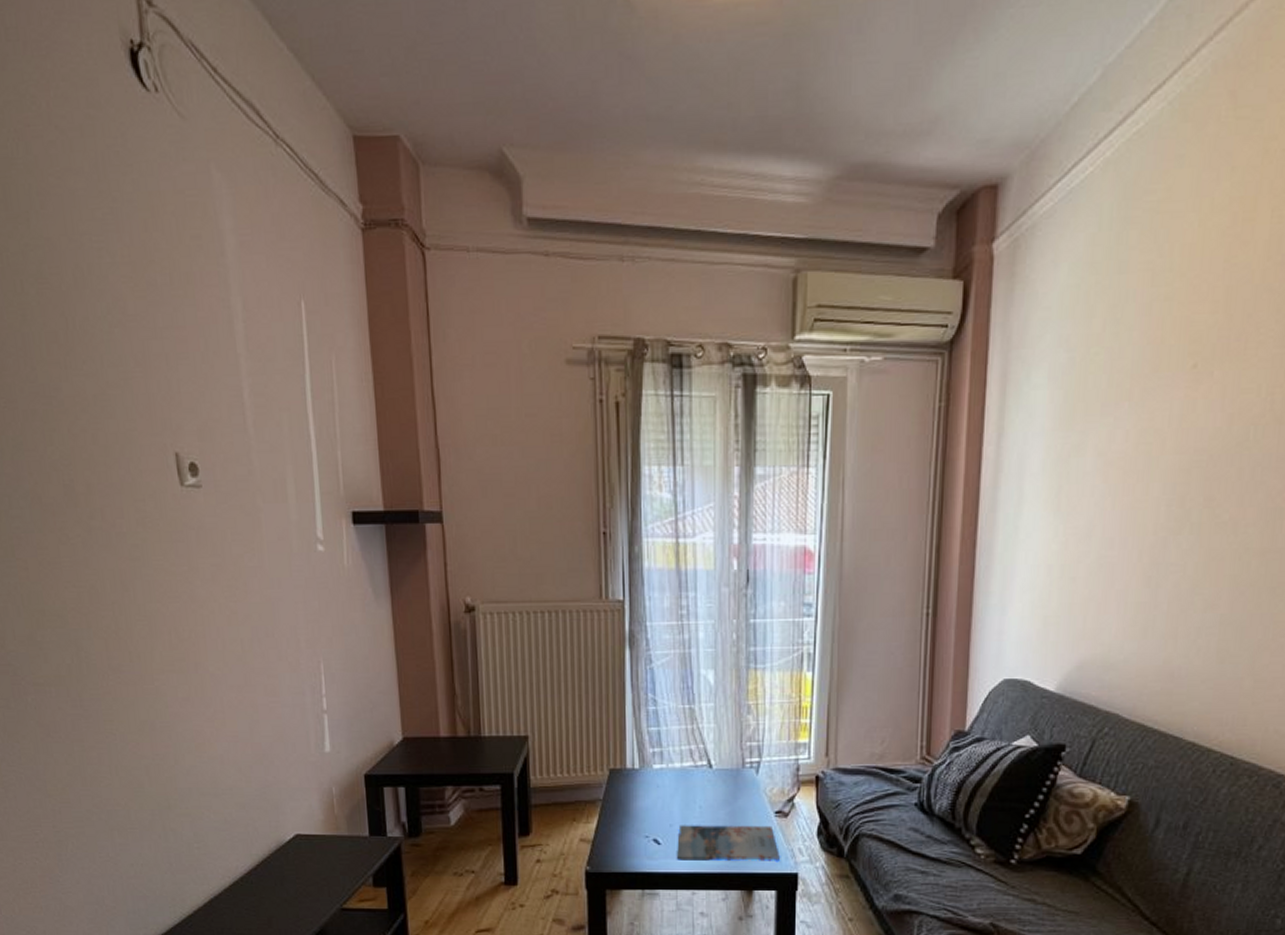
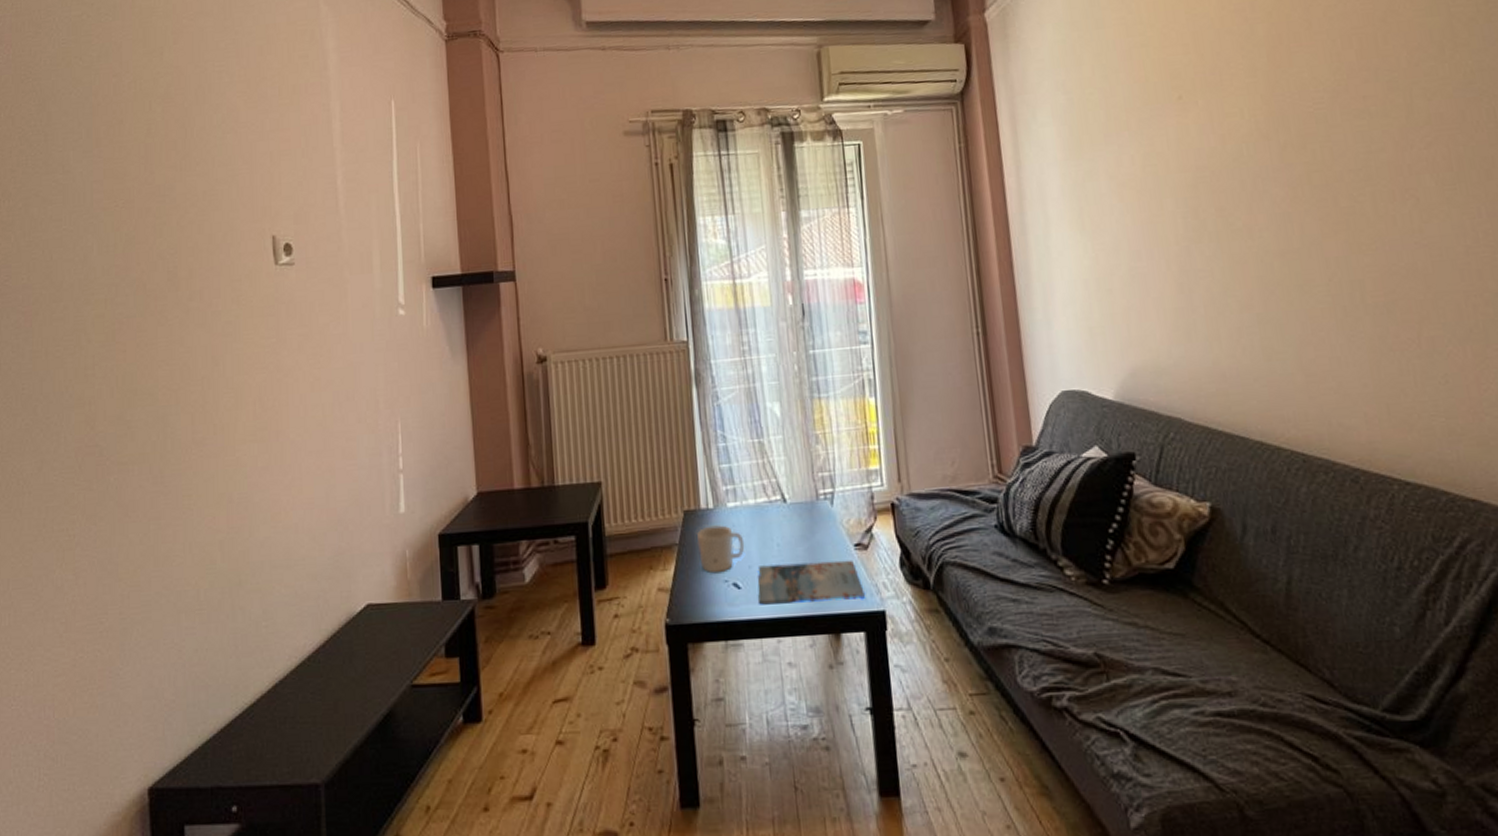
mug: none [620,785,668,828] -> present [696,525,745,572]

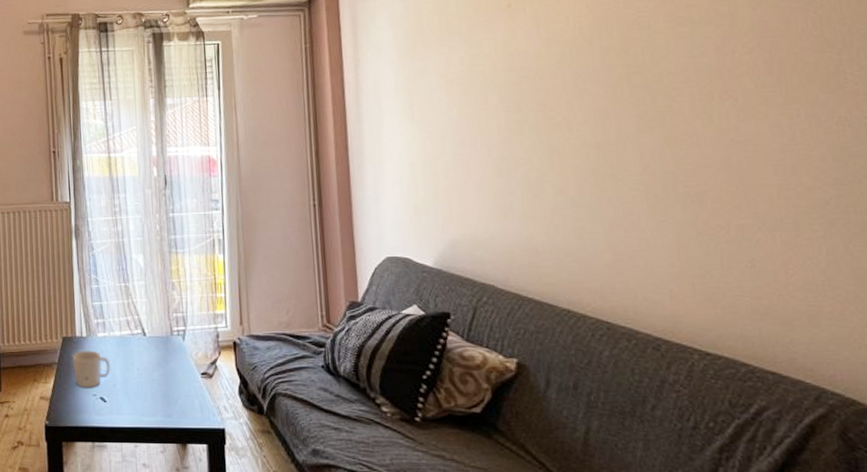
magazine: present [757,560,866,605] -> none [120,385,209,417]

